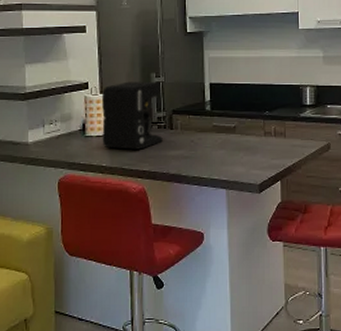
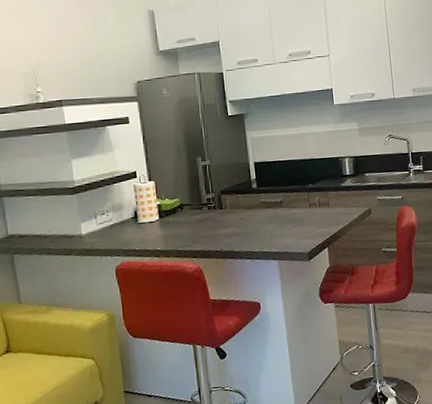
coffee maker: present [101,81,163,150] -> none [150,165,214,233]

